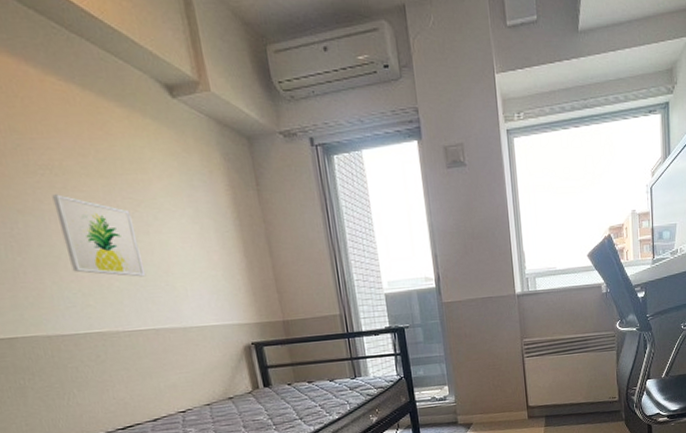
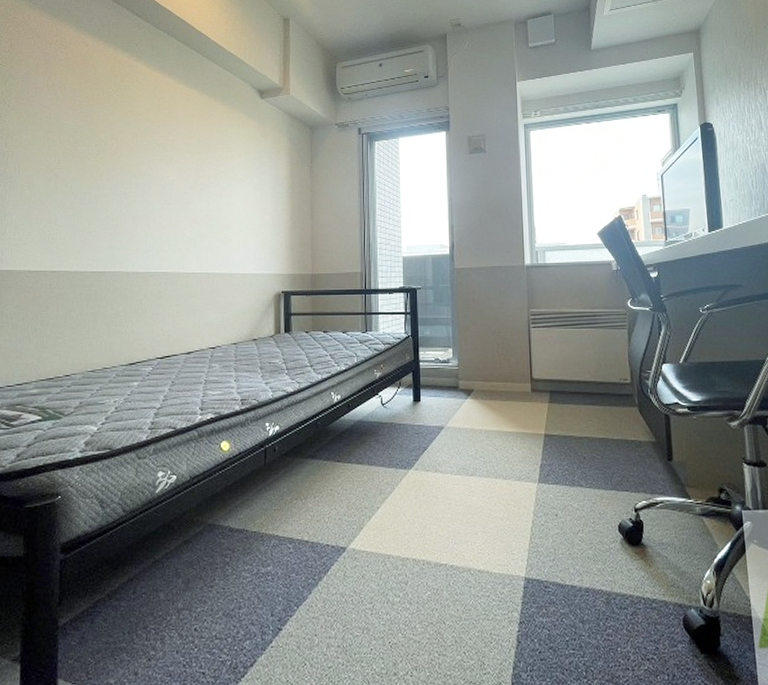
wall art: present [52,194,146,277] -> none [159,165,212,230]

